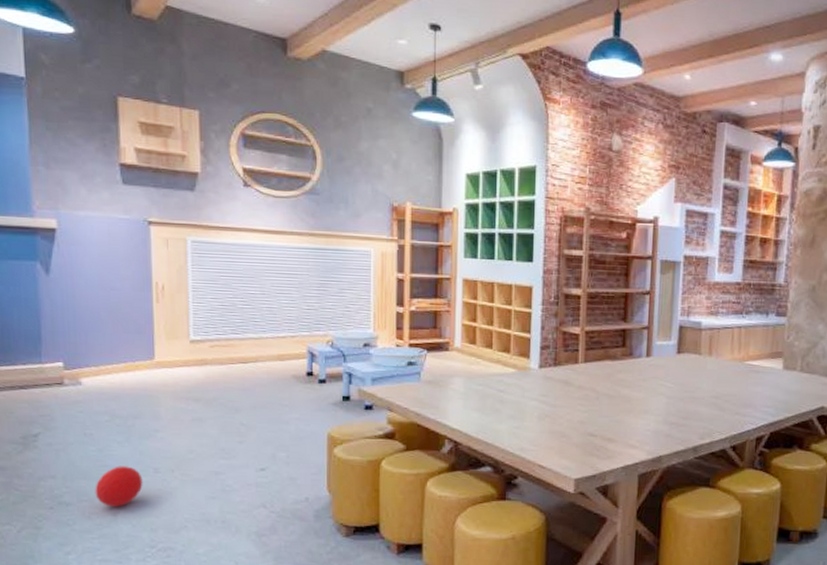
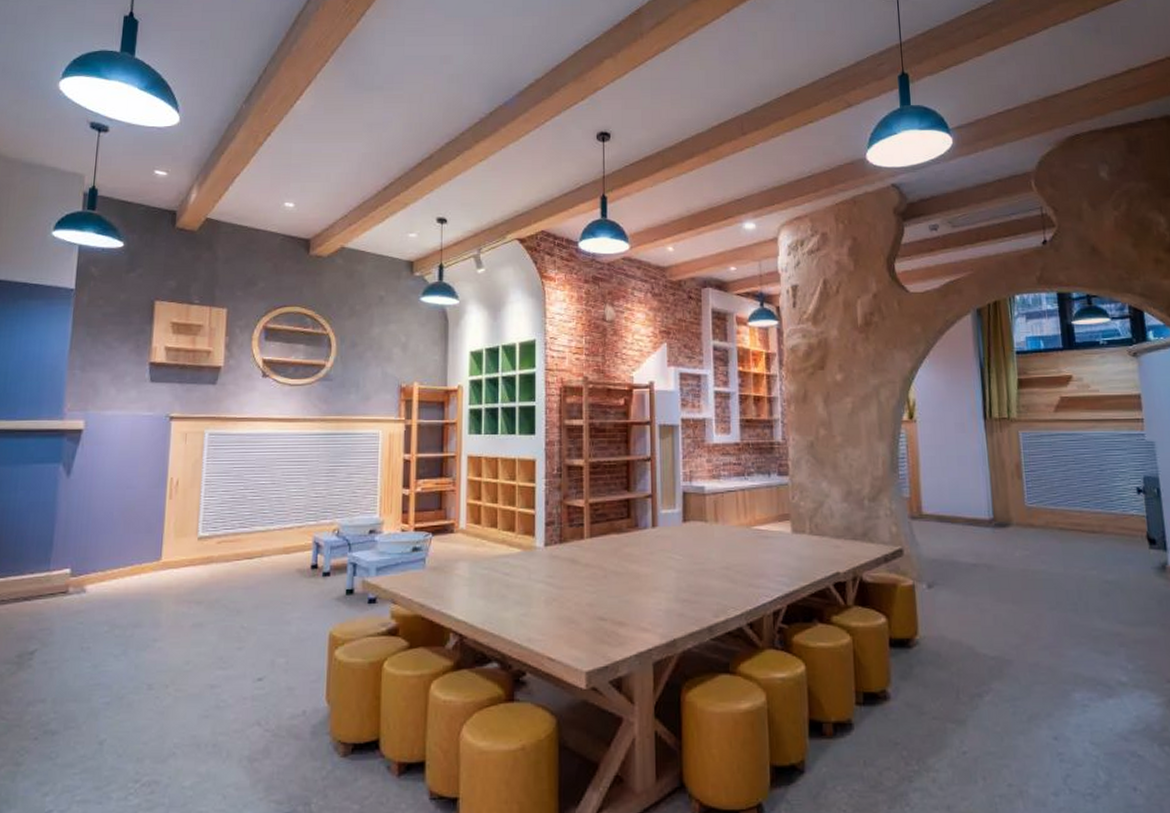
ball: present [95,466,143,507] -> none [83,683,135,733]

